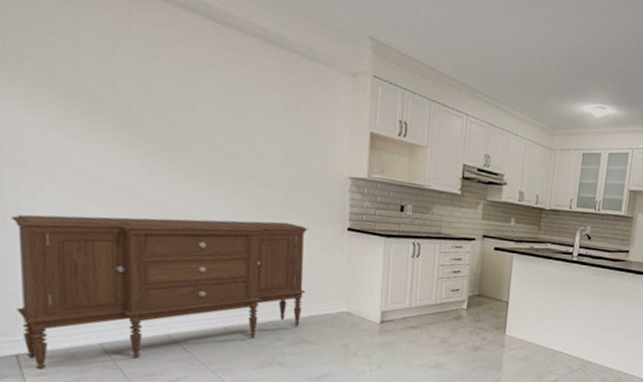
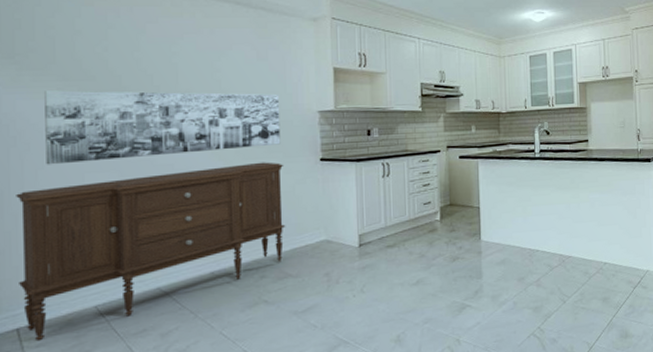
wall art: none [42,106,309,207] -> present [45,90,281,165]

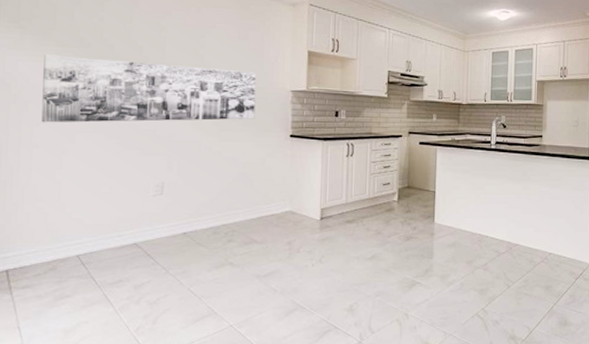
sideboard: present [16,162,286,342] -> none [11,134,257,283]

